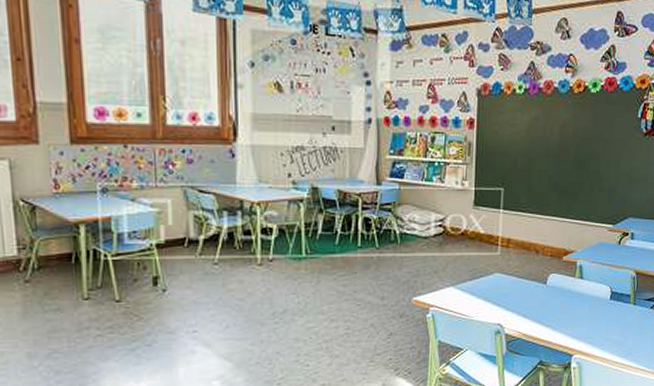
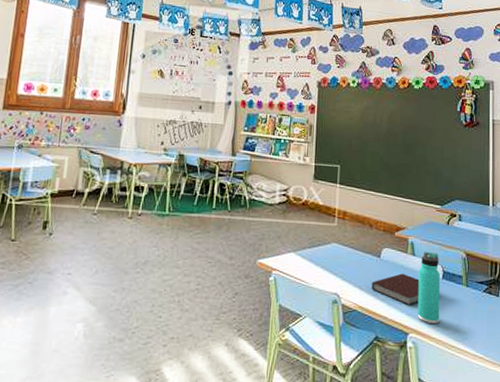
notebook: none [536,298,587,328] -> present [372,273,420,305]
thermos bottle: none [582,274,608,344] -> present [417,252,441,325]

